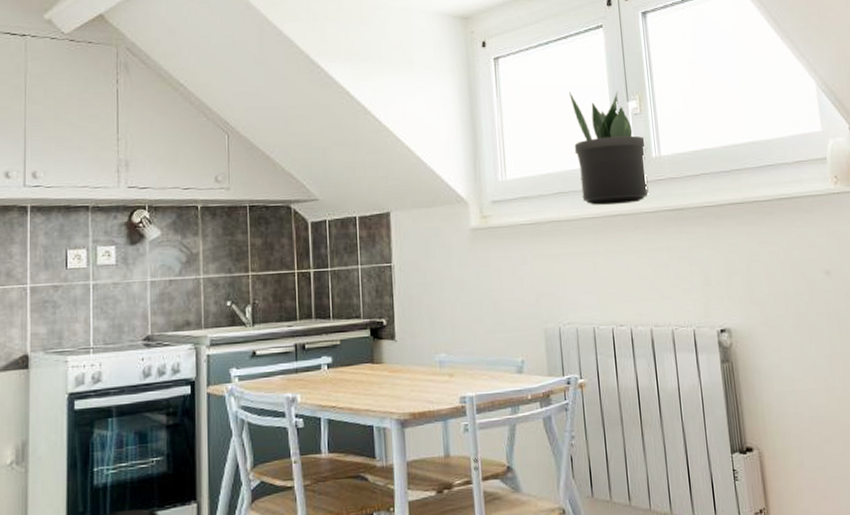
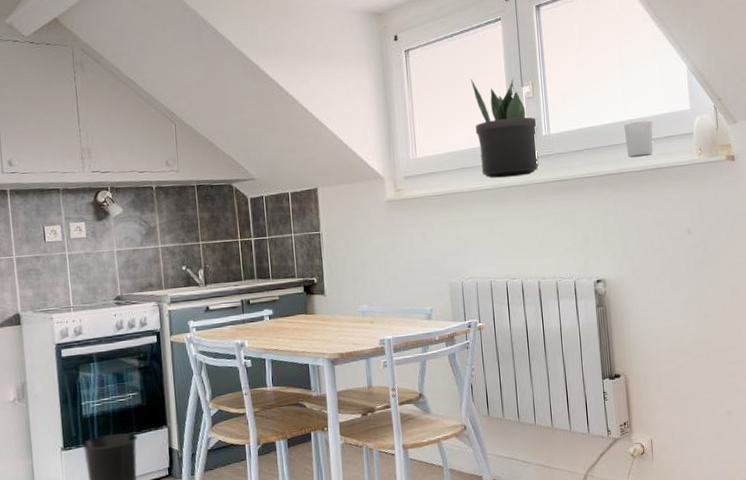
candle holder: none [746,143,781,185] -> present [623,121,653,158]

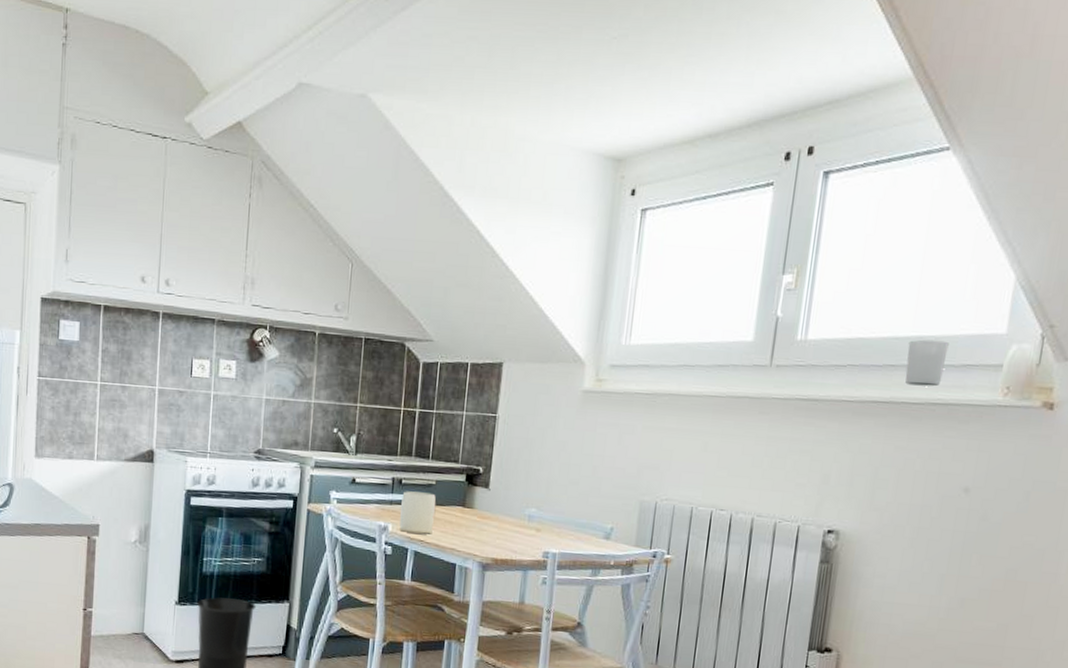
mug: none [252,307,284,345] -> present [399,491,437,534]
planter: present [470,78,538,179] -> none [708,256,794,387]

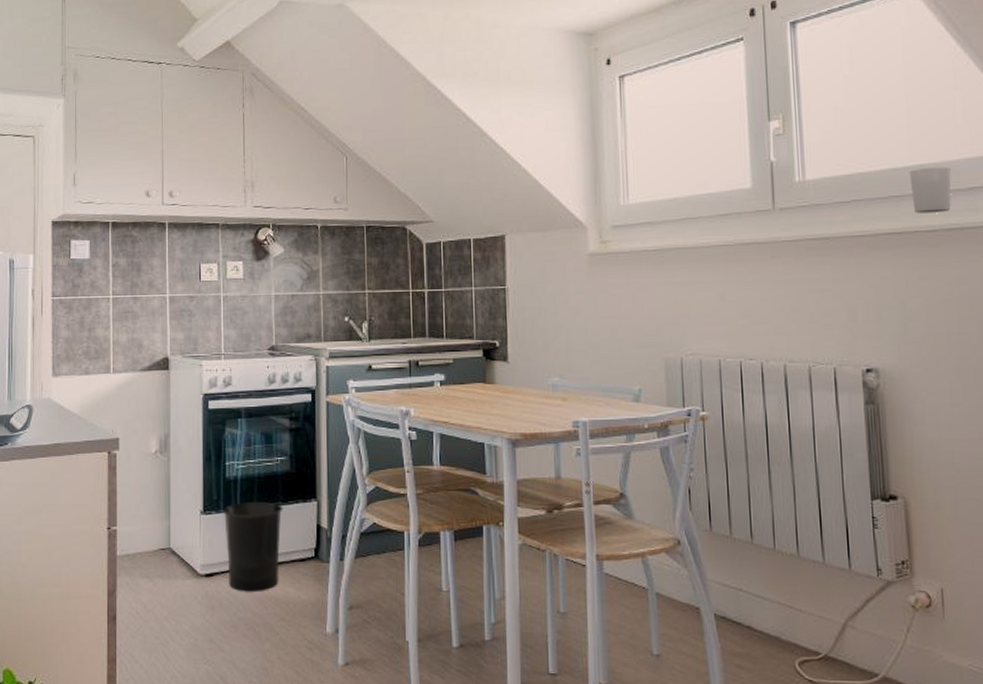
mug: present [399,491,437,534] -> none [419,372,457,415]

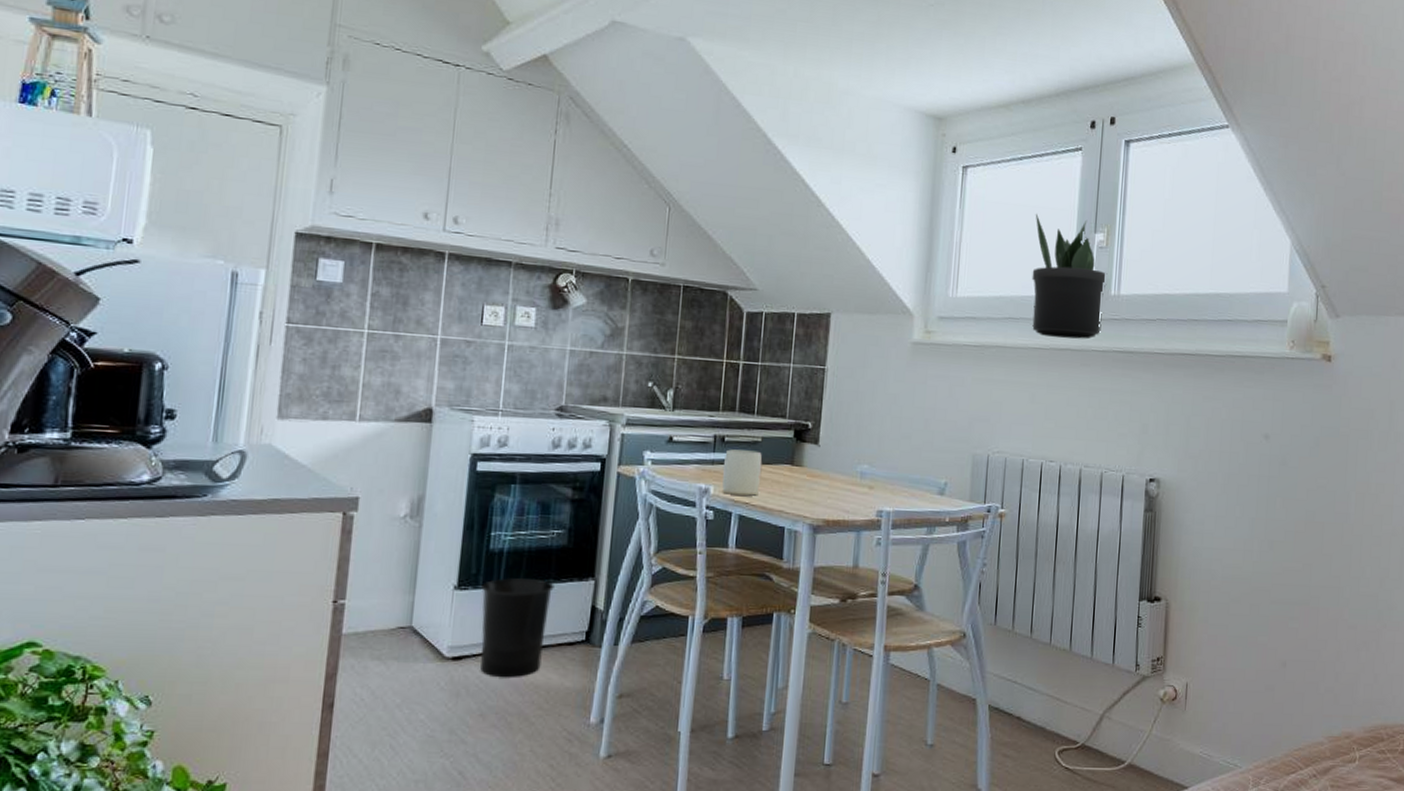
mug: none [419,372,457,415] -> present [722,449,763,496]
planter: none [701,110,789,233] -> present [1032,214,1108,340]
candle holder: present [909,167,951,213] -> none [1207,296,1242,340]

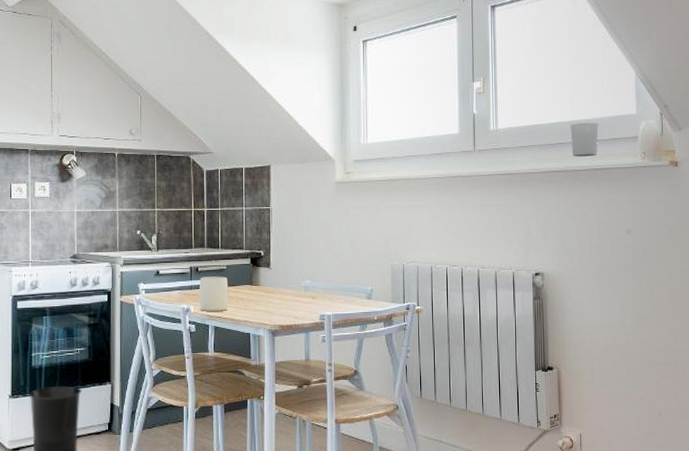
planter: present [1032,214,1108,340] -> none [424,72,486,168]
candle holder: none [1207,296,1242,340] -> present [570,122,598,157]

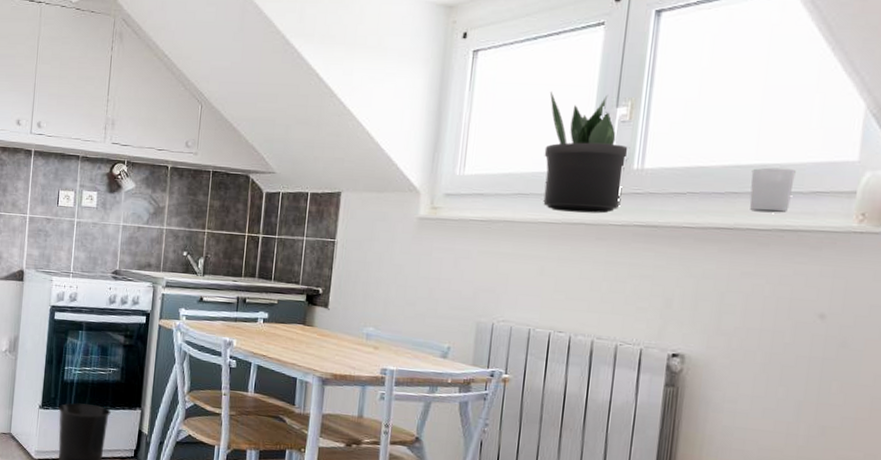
mug: present [199,276,229,311] -> none [243,309,278,350]
planter: none [424,72,486,168] -> present [543,92,630,214]

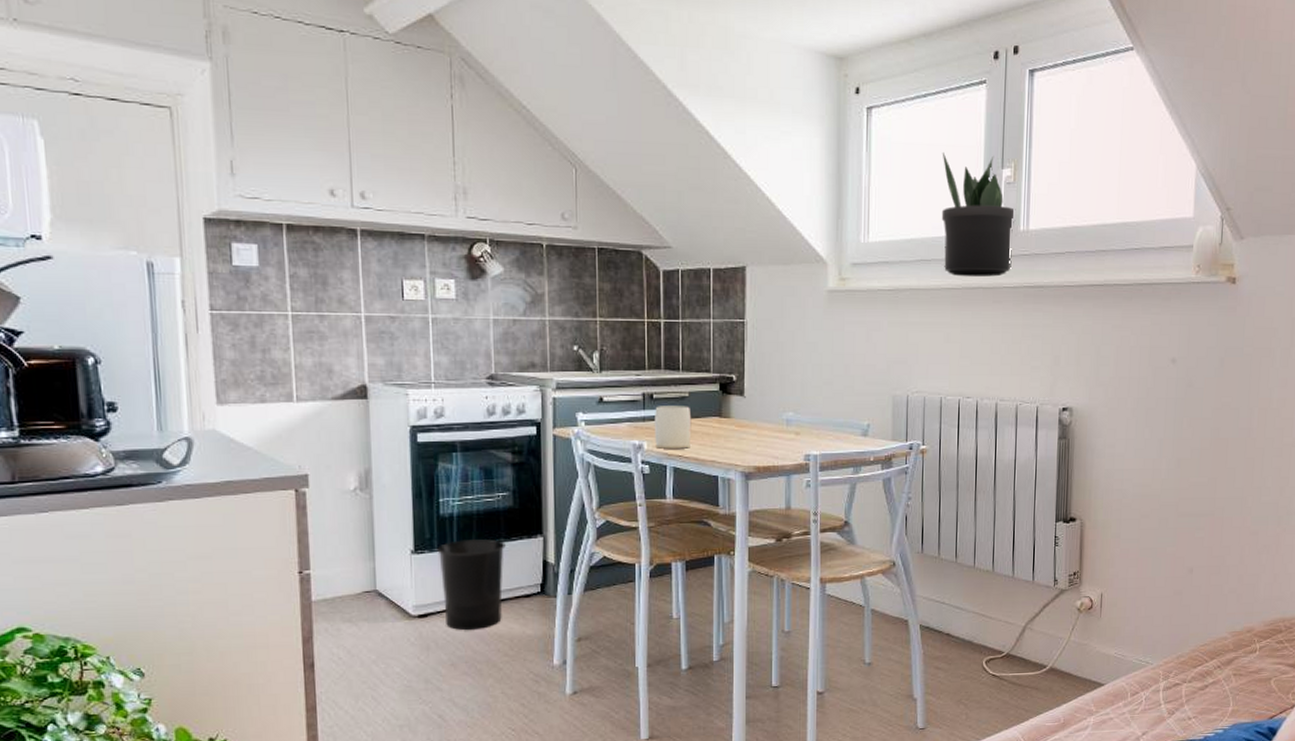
mug: none [243,309,278,350] -> present [653,406,692,449]
candle holder: present [750,167,796,214] -> none [1115,225,1148,268]

